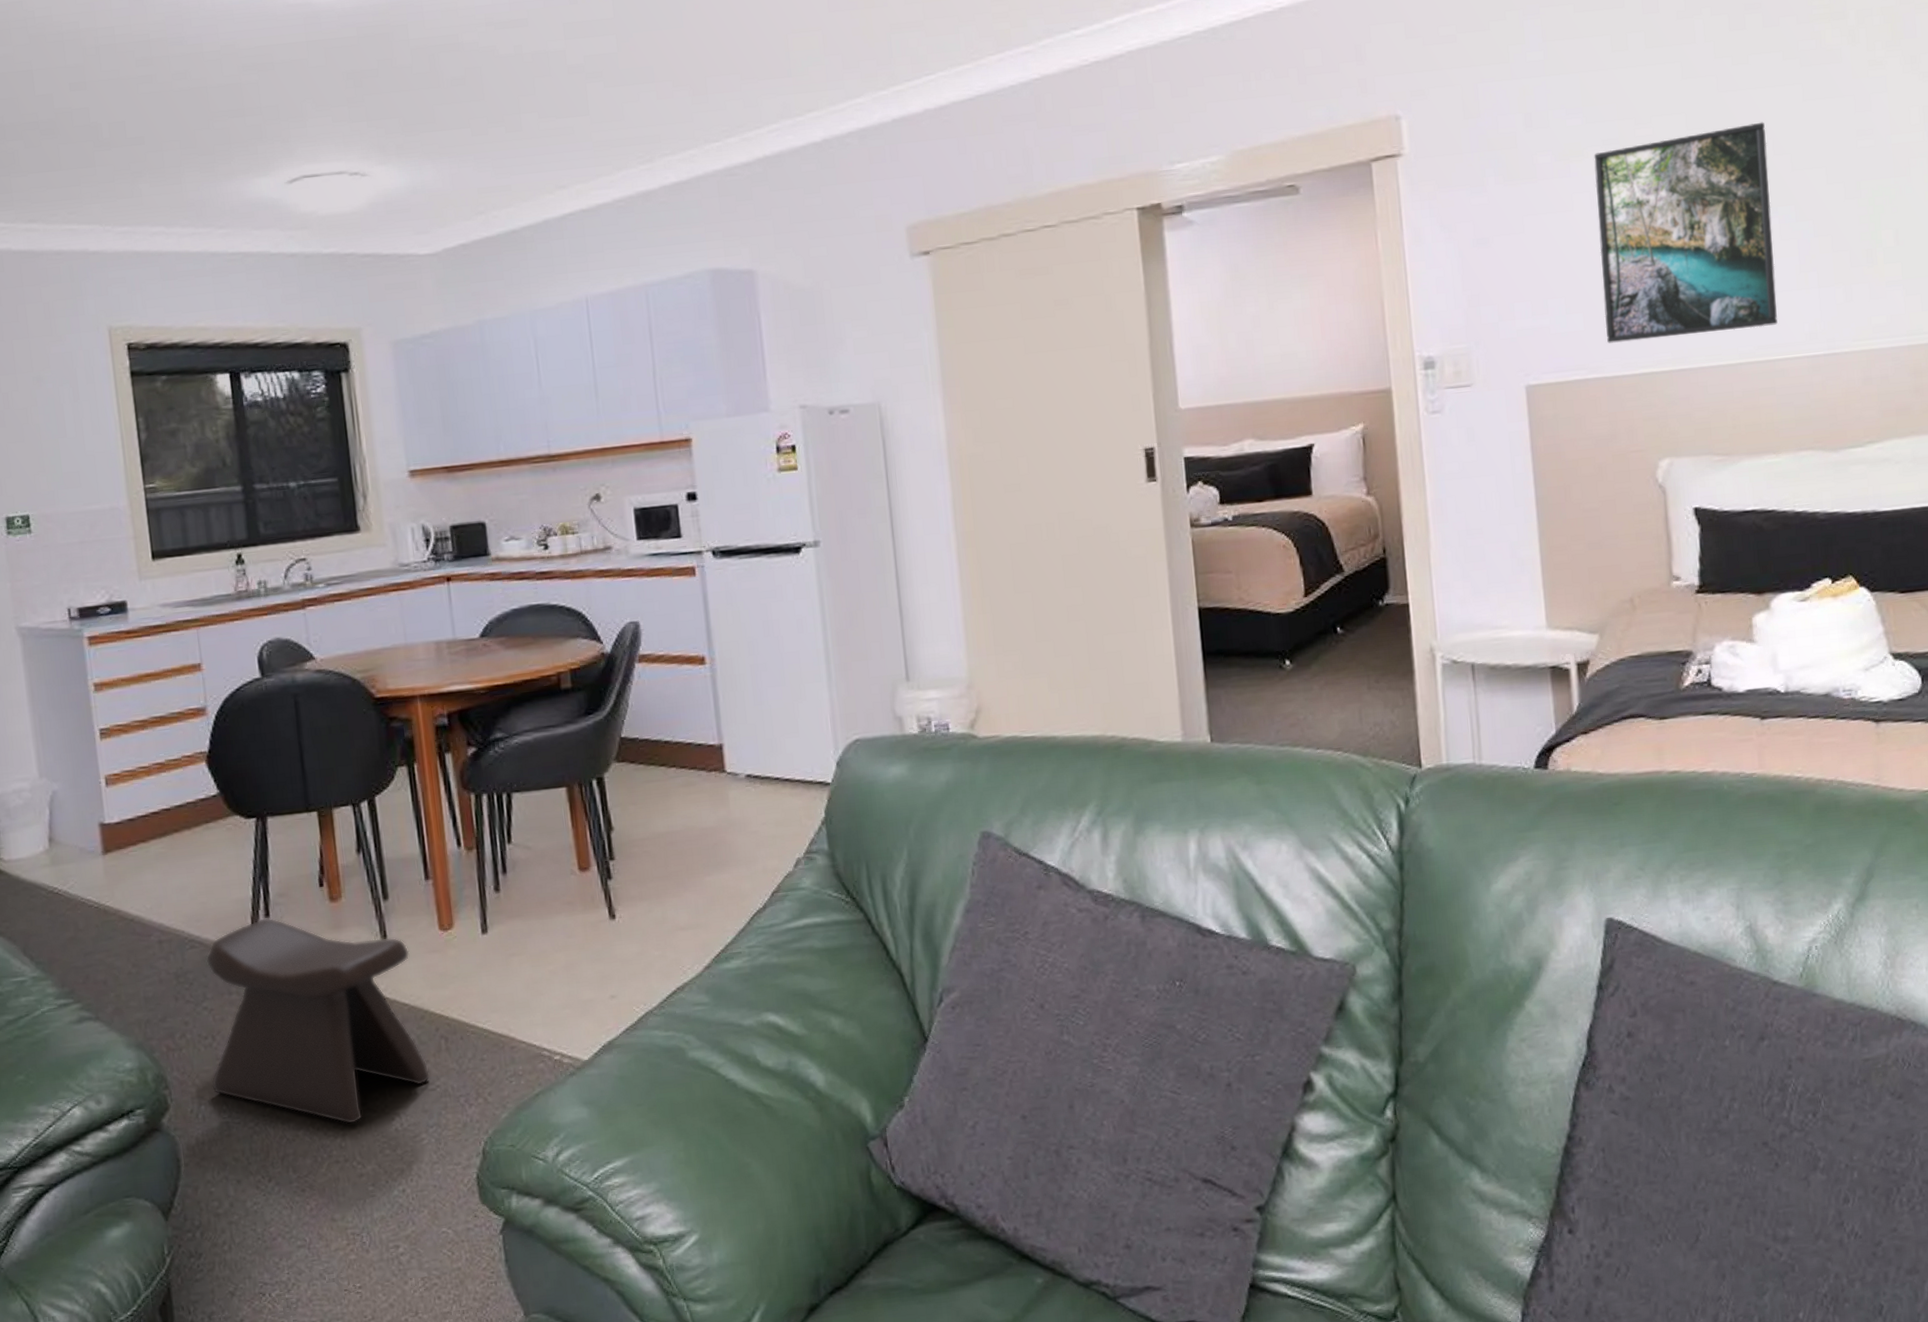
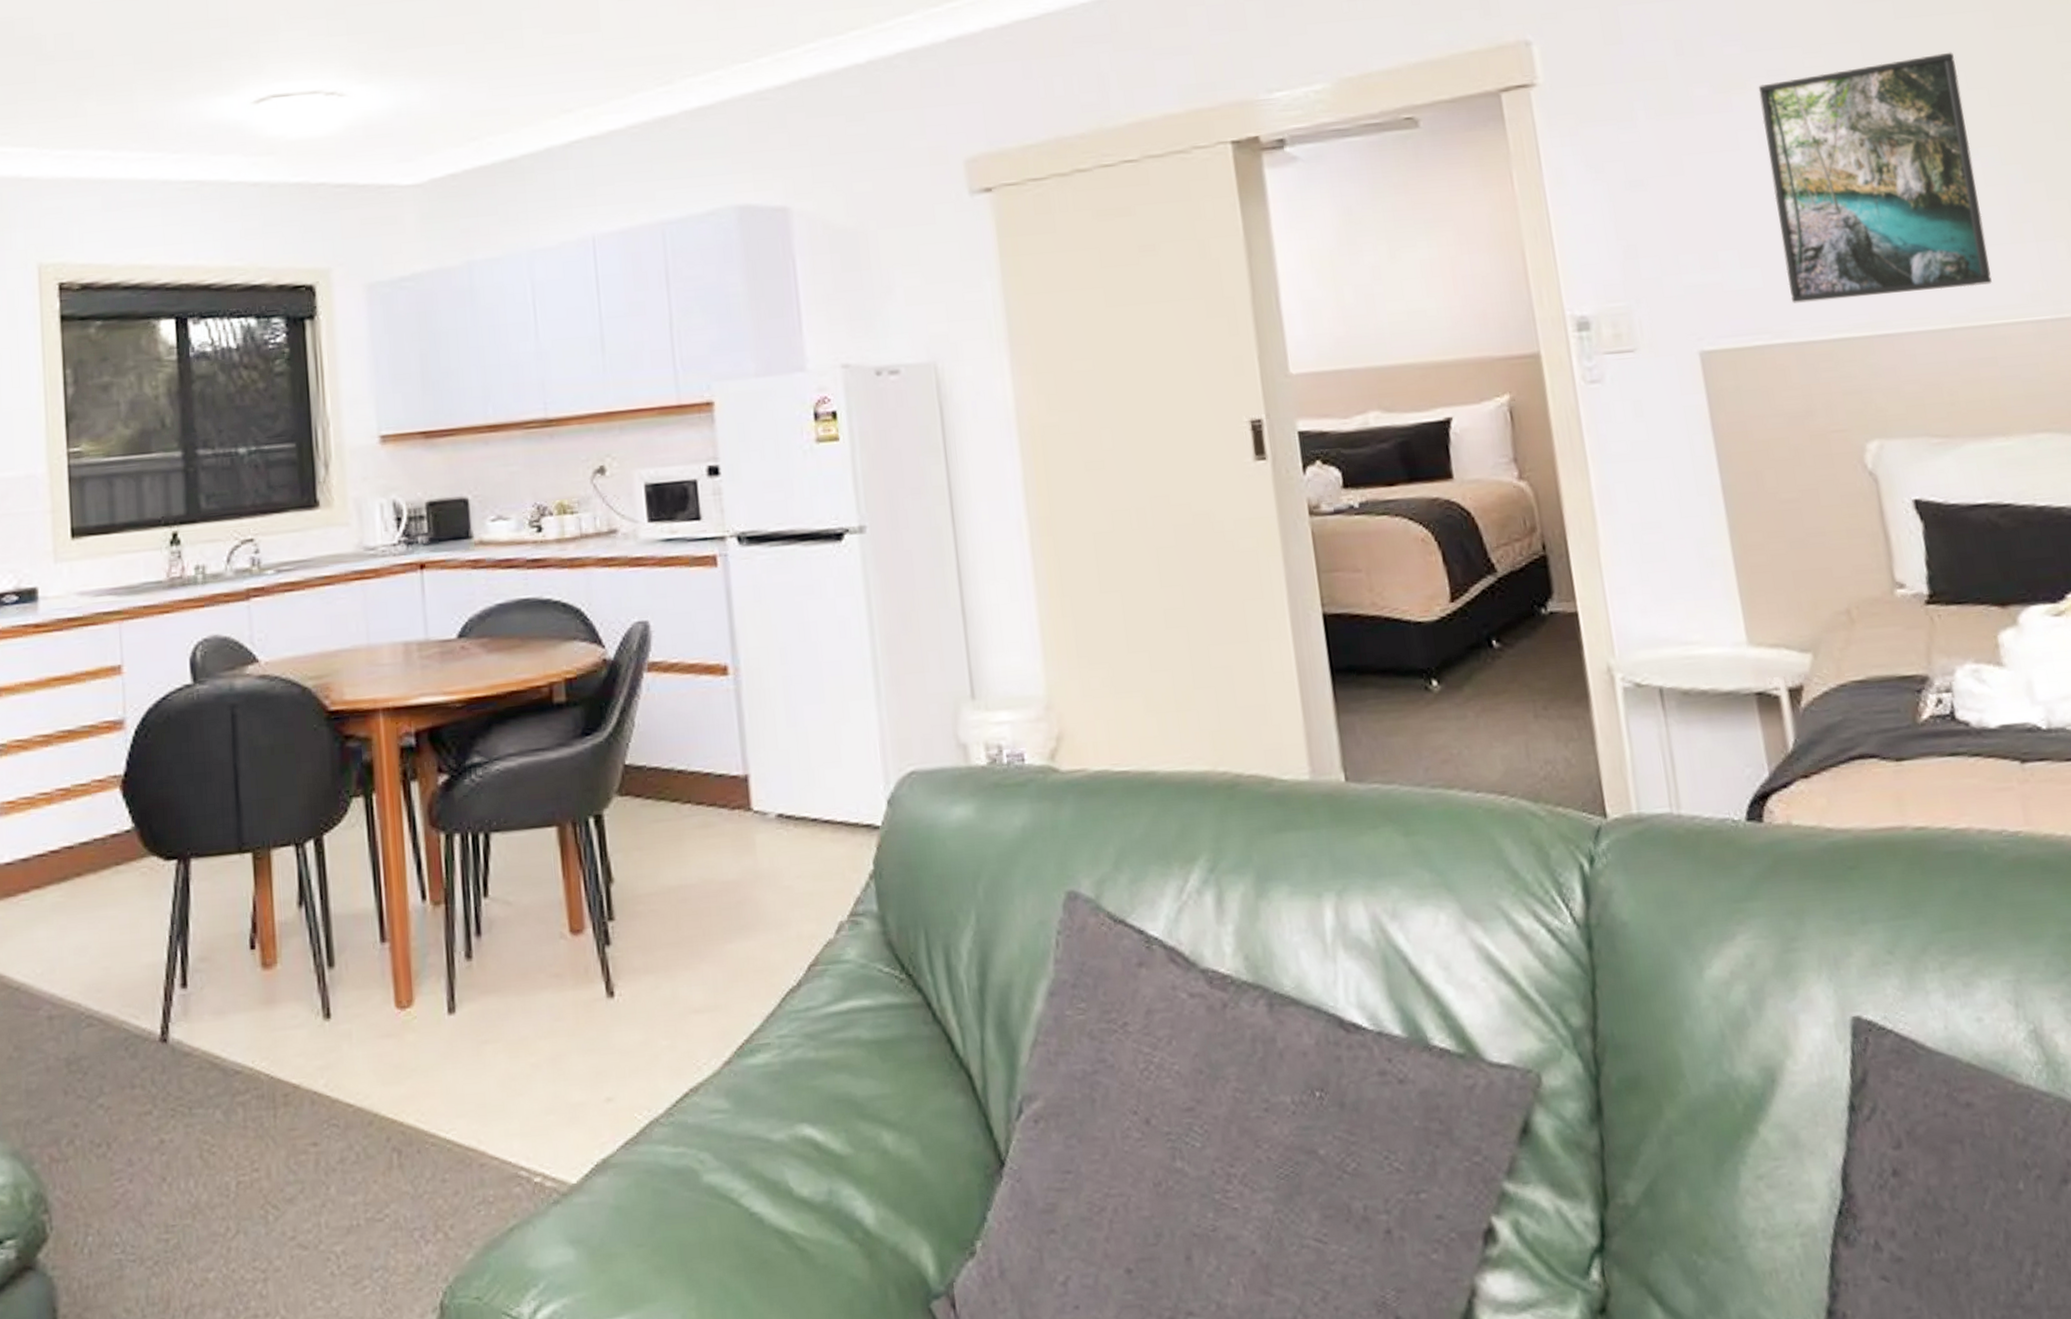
stool: present [206,917,431,1125] -> none [102,987,378,1266]

